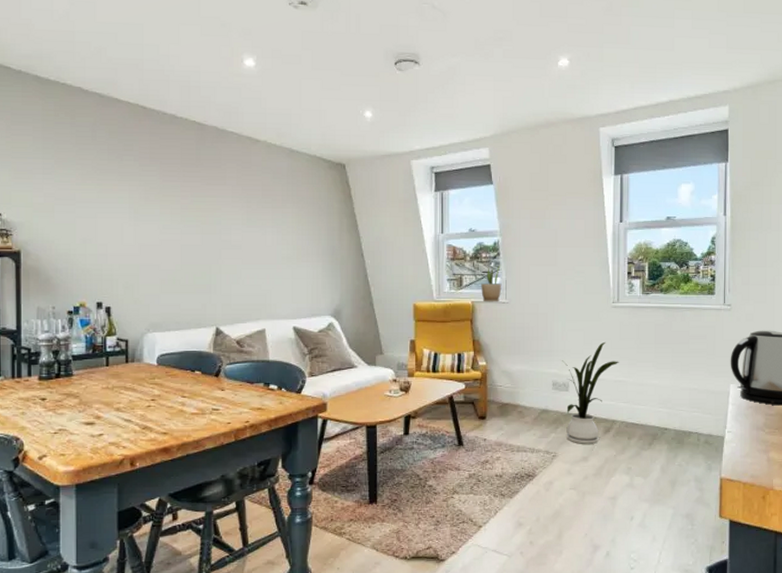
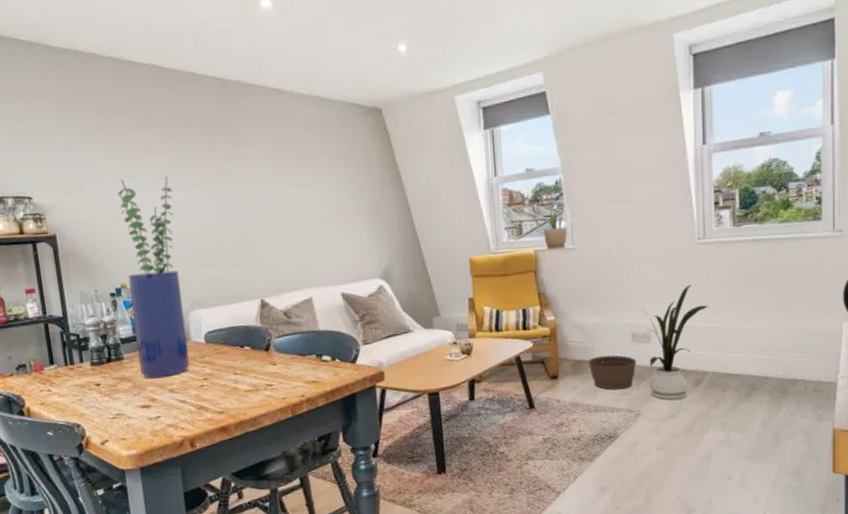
vase: none [88,203,142,397] -> present [117,177,190,379]
basket: none [513,400,556,433] -> present [588,355,637,390]

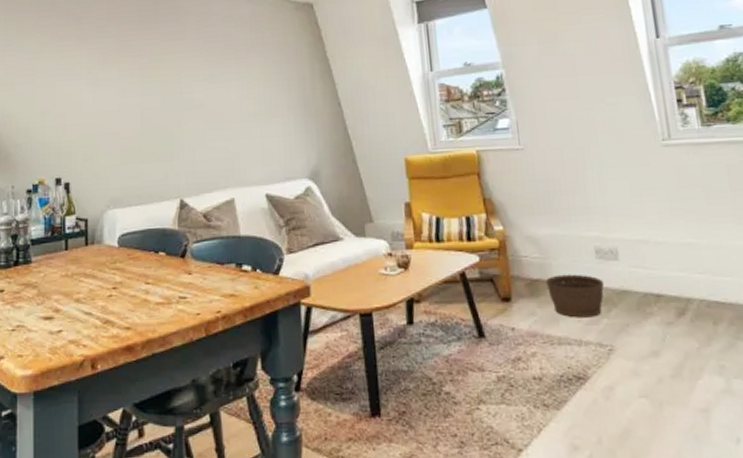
vase: present [117,177,190,379] -> none [47,71,100,286]
potted plant: present [544,206,568,250] -> none [486,103,513,151]
house plant: present [641,284,708,400] -> none [604,191,684,333]

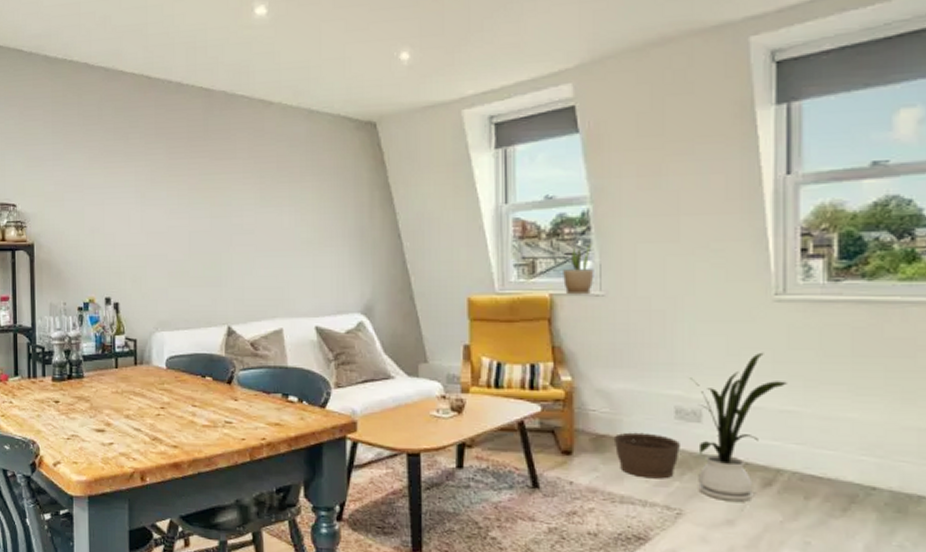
potted plant: none [486,103,513,151] -> present [563,243,594,295]
house plant: none [604,191,684,333] -> present [690,352,787,502]

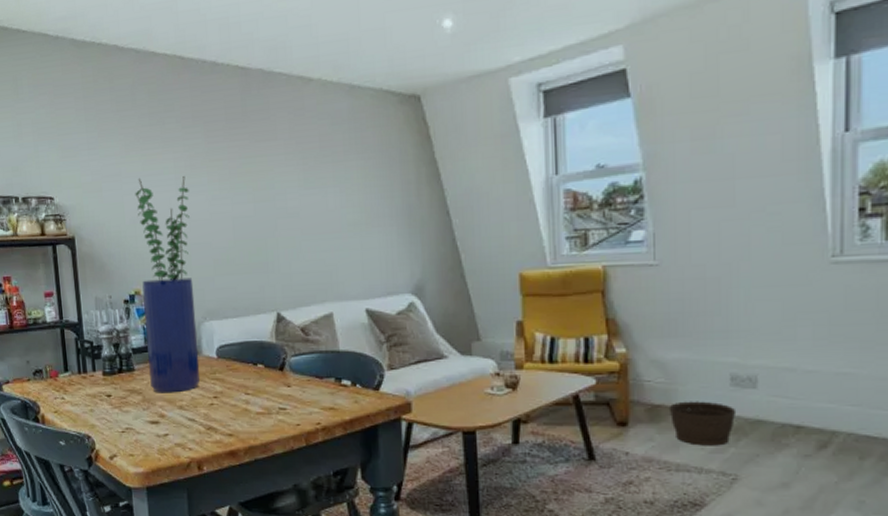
vase: none [95,189,149,402] -> present [135,176,201,393]
potted plant: present [563,243,594,295] -> none [616,212,648,266]
house plant: present [690,352,787,502] -> none [746,315,844,464]

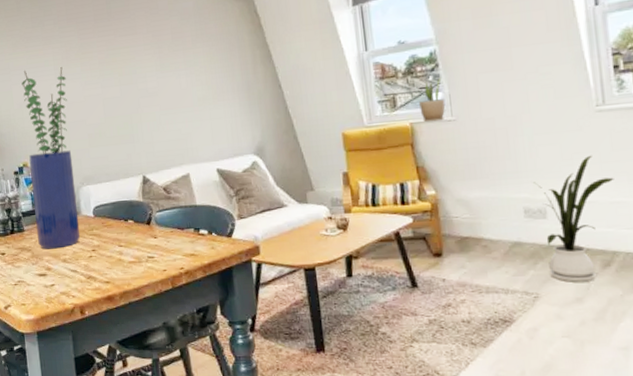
potted plant: none [616,212,648,266] -> present [419,77,446,123]
basket: present [668,401,737,446] -> none [475,231,532,270]
house plant: none [746,315,844,464] -> present [534,155,614,282]

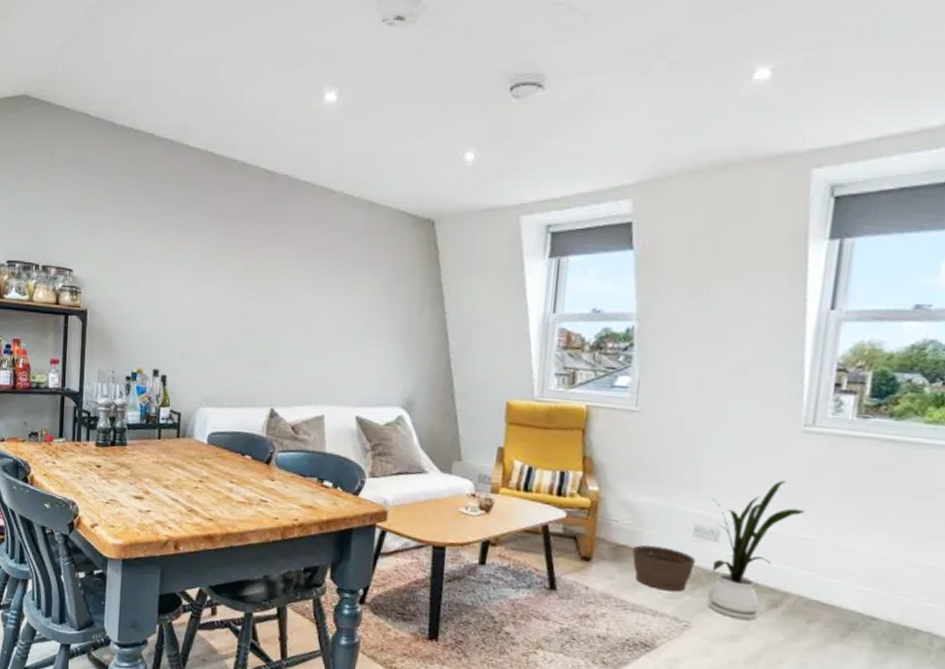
vase: present [21,67,81,250] -> none [140,262,203,472]
potted plant: present [419,77,446,123] -> none [601,359,634,410]
basket: none [475,231,532,270] -> present [632,545,697,592]

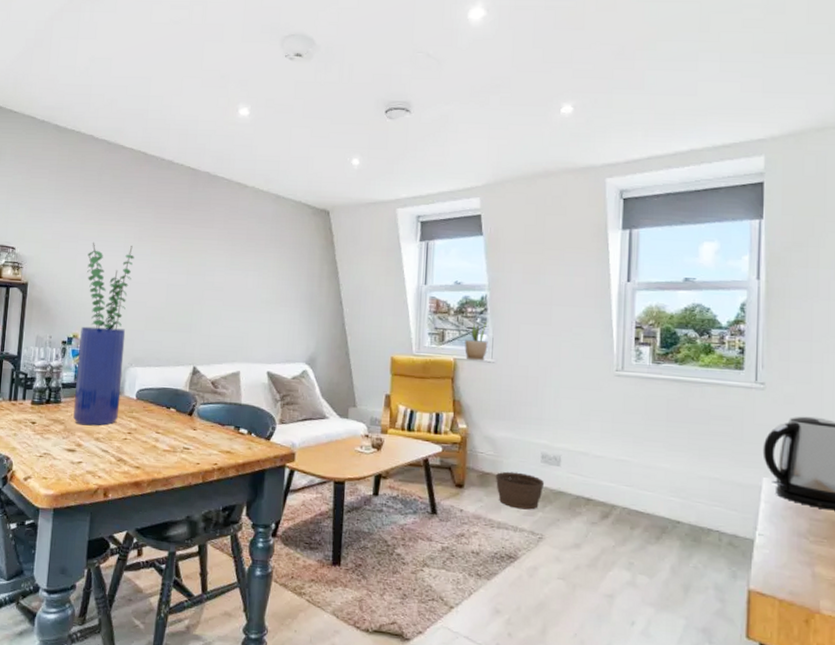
vase: none [140,262,203,472] -> present [73,241,134,426]
potted plant: none [601,359,634,410] -> present [465,321,488,361]
house plant: present [706,480,805,620] -> none [554,414,622,530]

